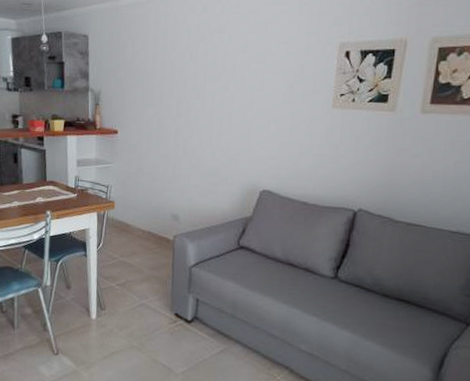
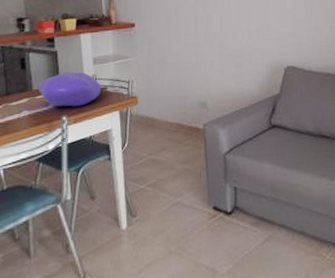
decorative bowl: none [27,170,83,204] -> present [38,72,102,107]

